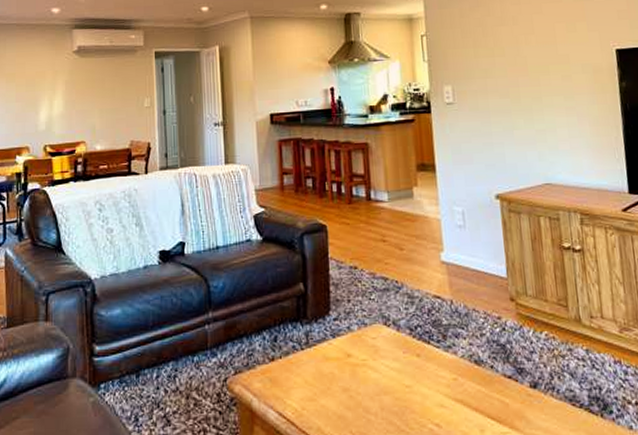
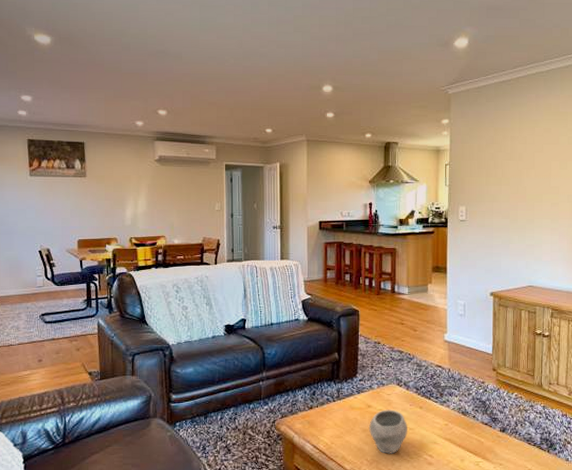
bowl: none [350,359,403,423] -> present [369,409,407,454]

